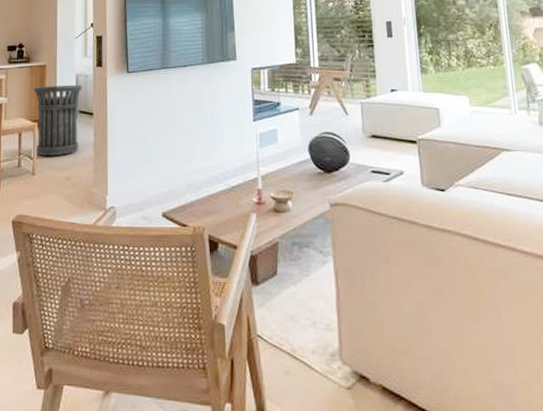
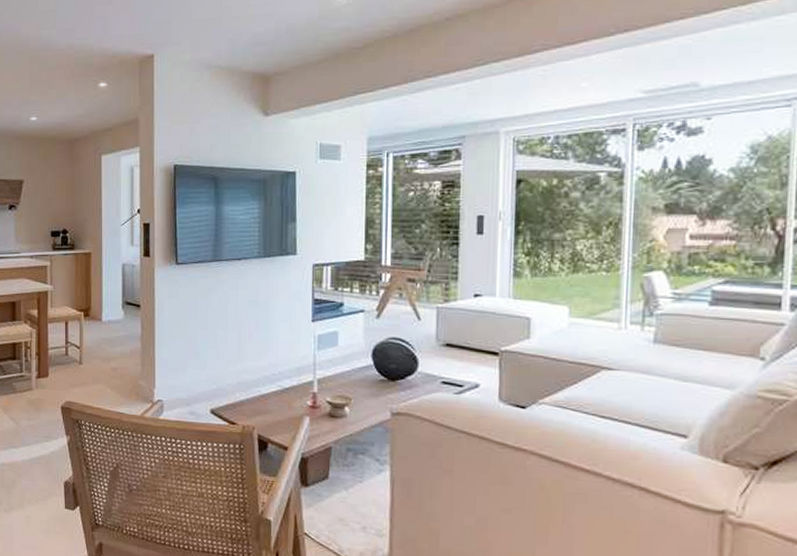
trash can: present [34,84,82,157] -> none [79,274,129,347]

